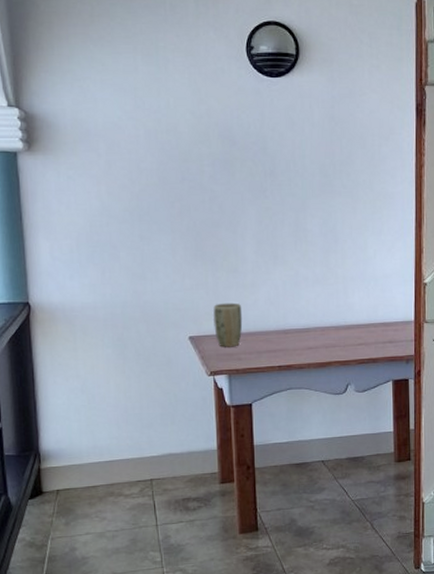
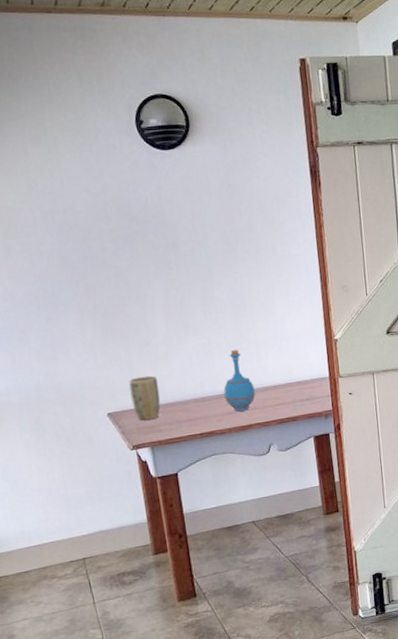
bottle: none [306,285,339,348] -> present [223,350,256,412]

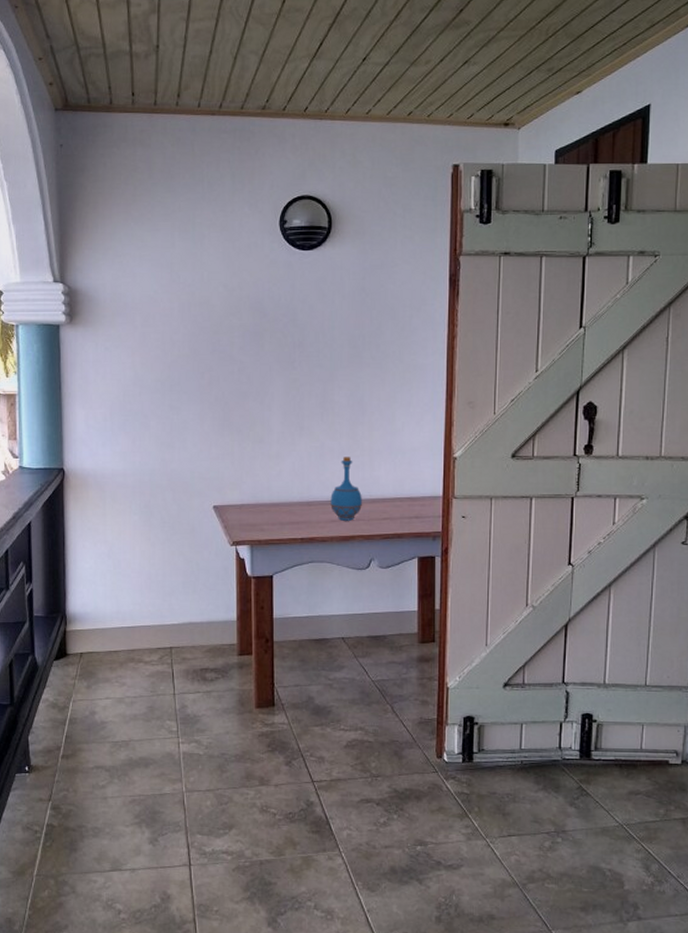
plant pot: present [129,375,161,421] -> none [238,473,267,518]

